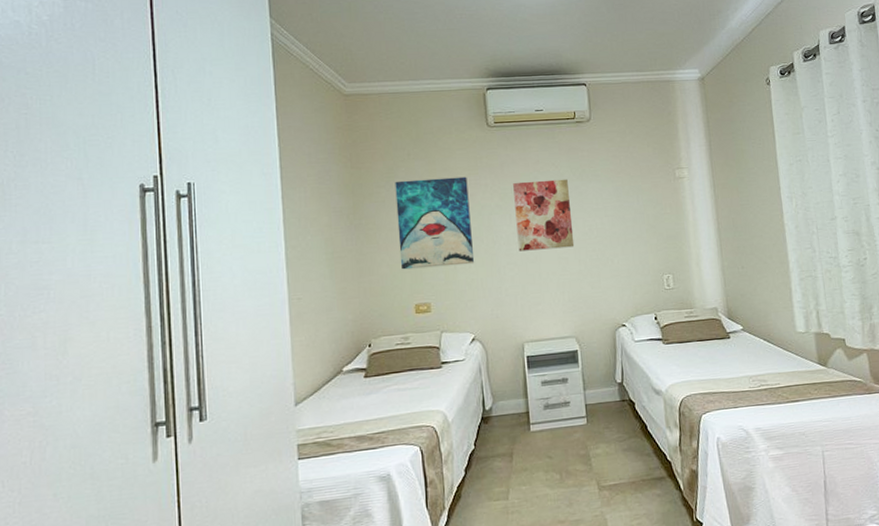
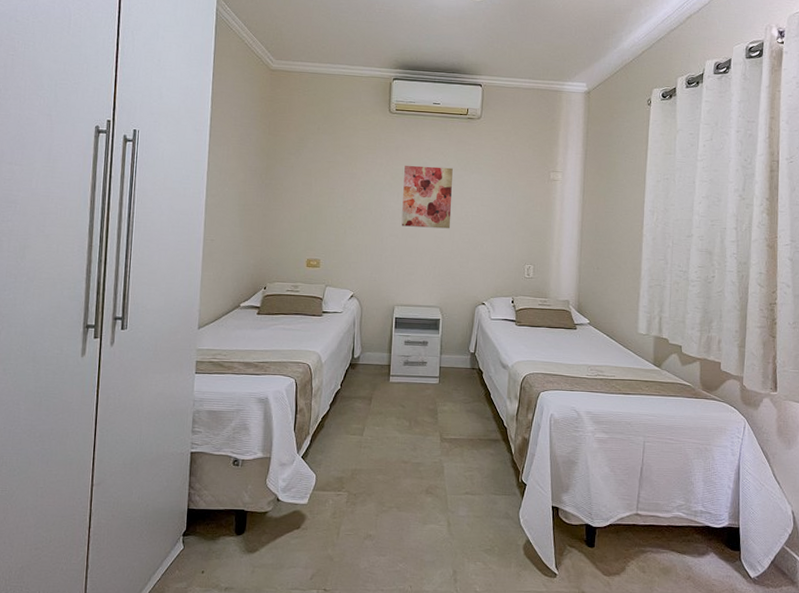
wall art: present [395,176,475,270] -> none [299,150,366,232]

